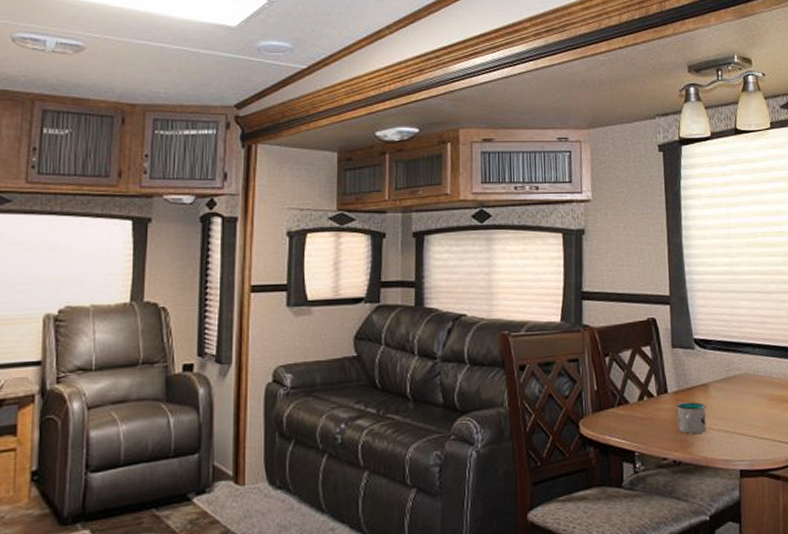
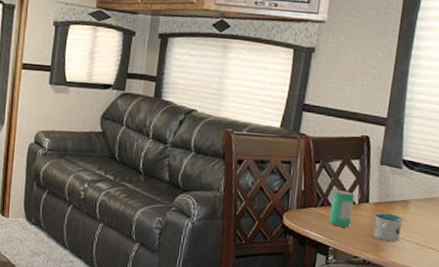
beverage can: none [628,383,653,427] -> present [329,190,355,228]

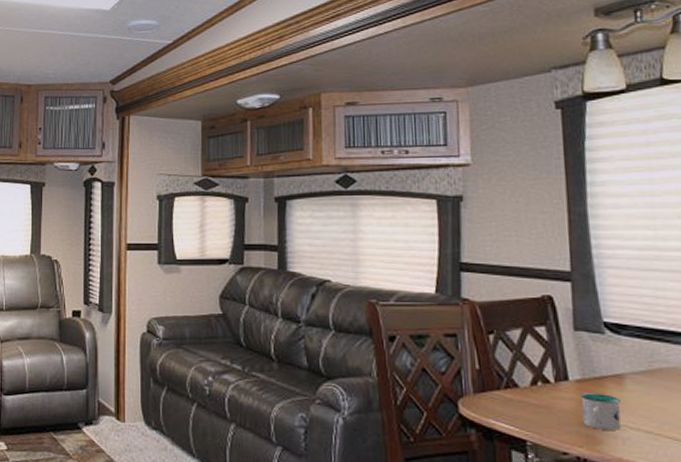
beverage can: present [329,190,355,228] -> none [518,366,550,415]

